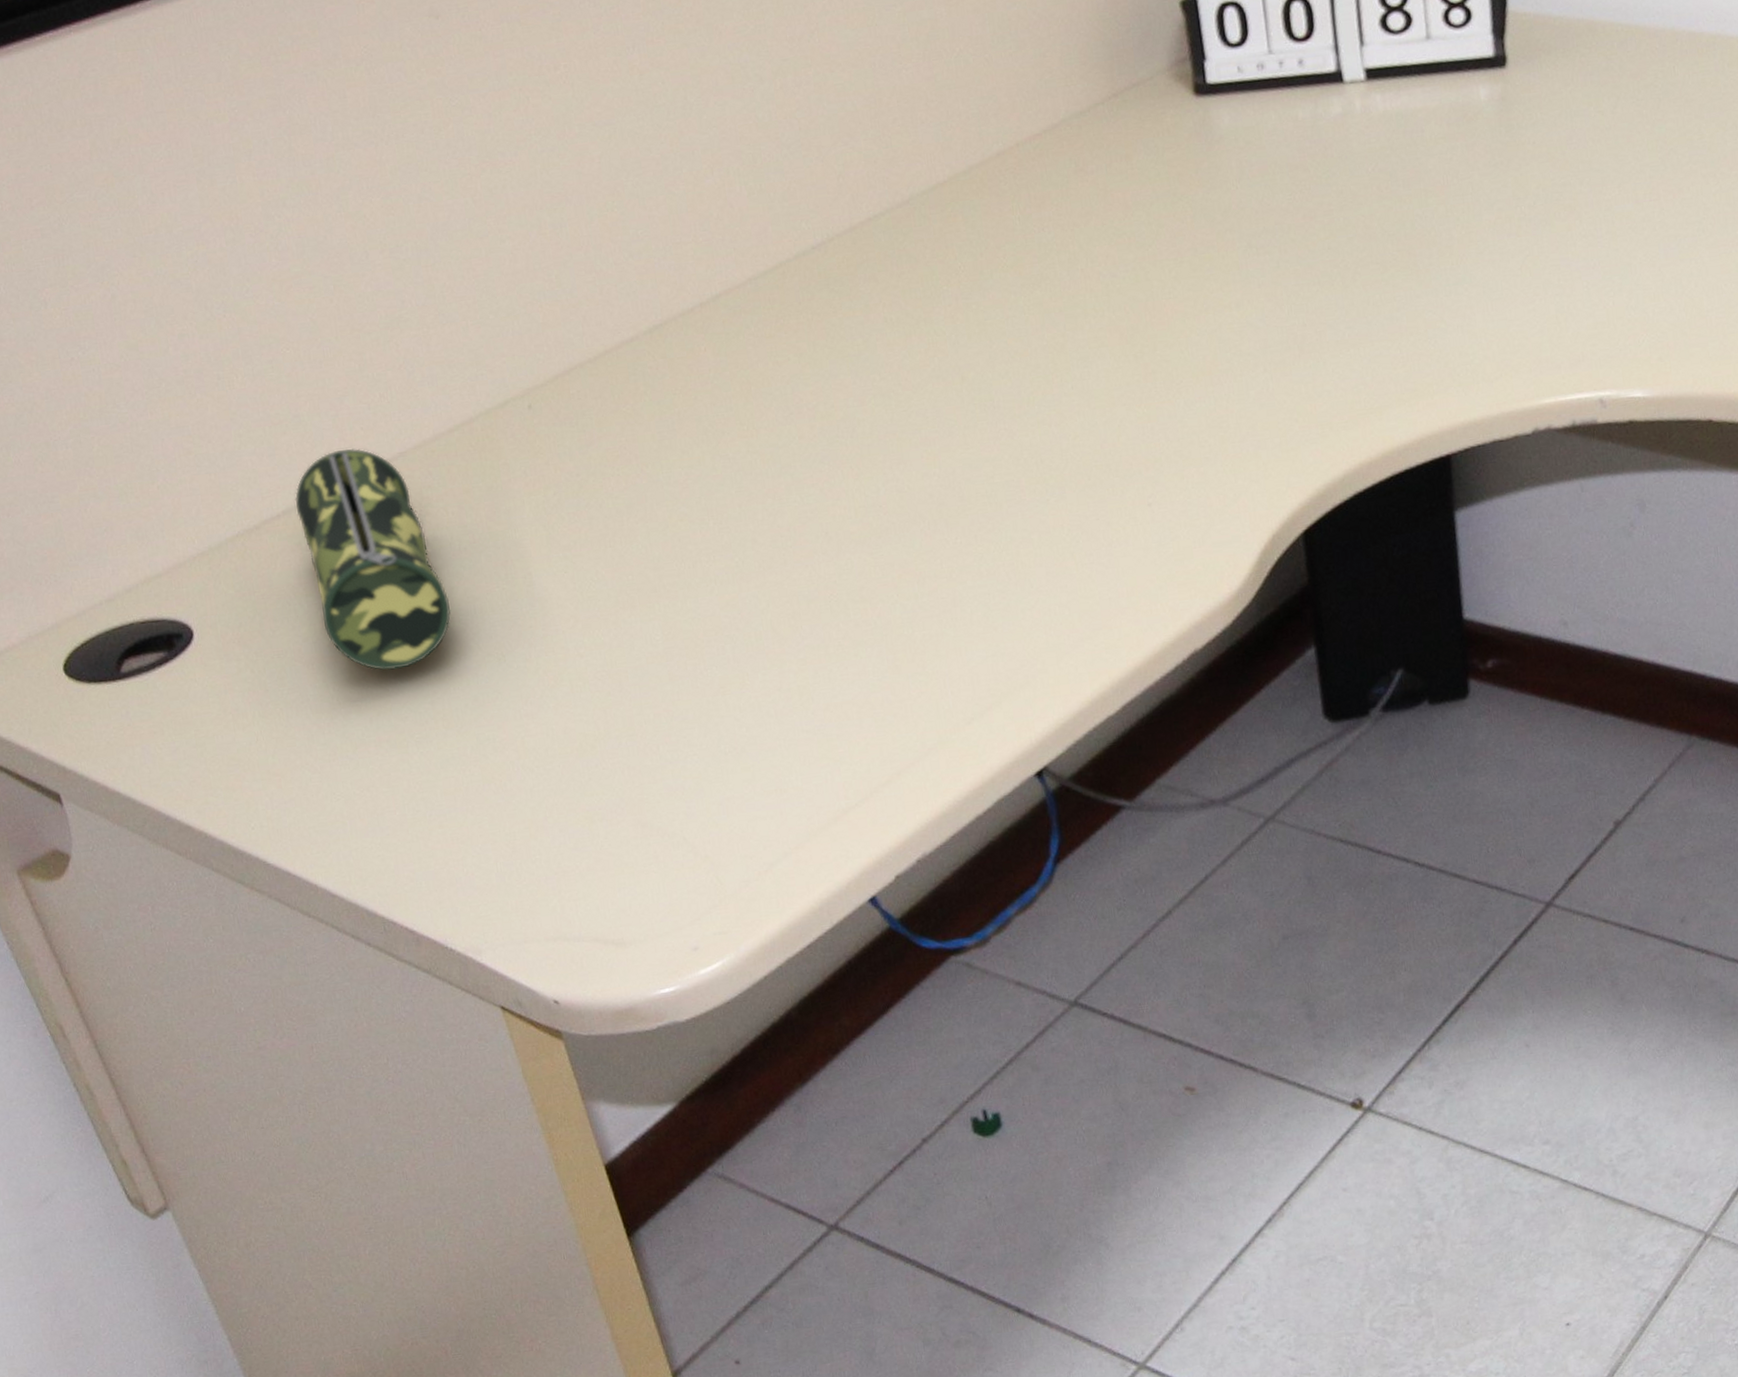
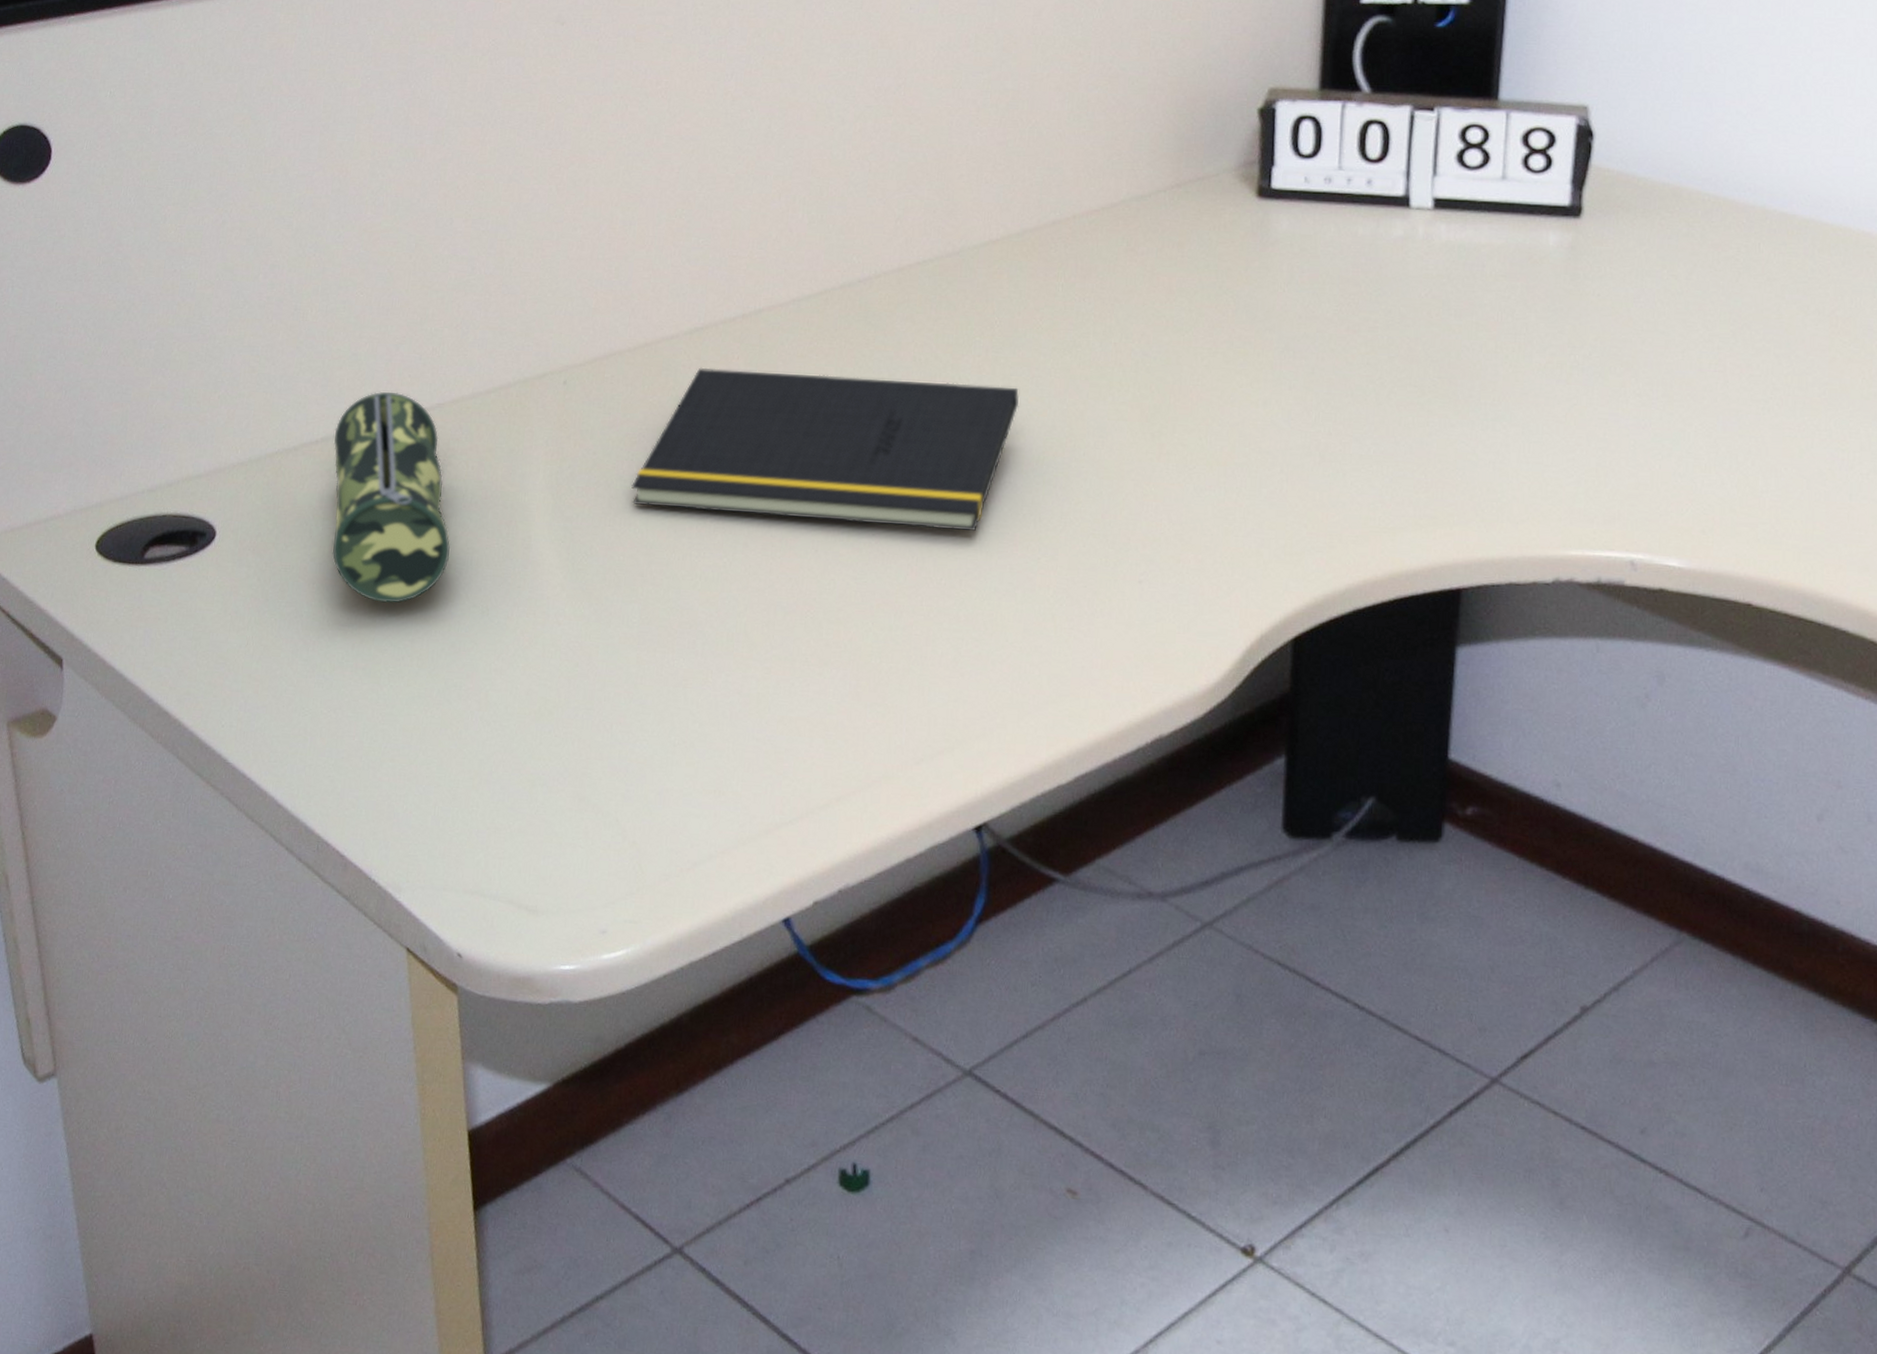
notepad: none [624,331,1000,521] -> present [631,367,1019,531]

